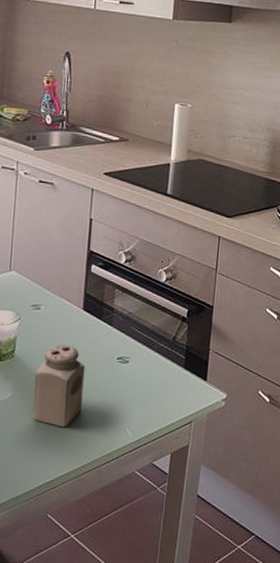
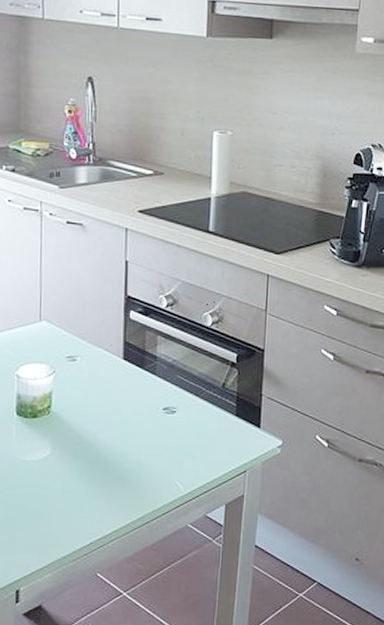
salt shaker: present [32,344,85,428] -> none [74,396,129,484]

